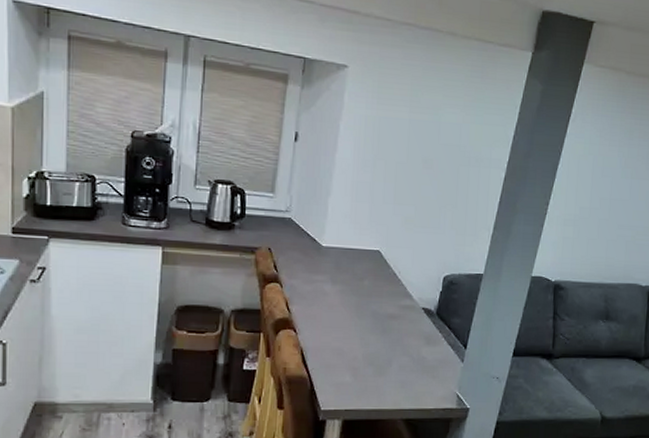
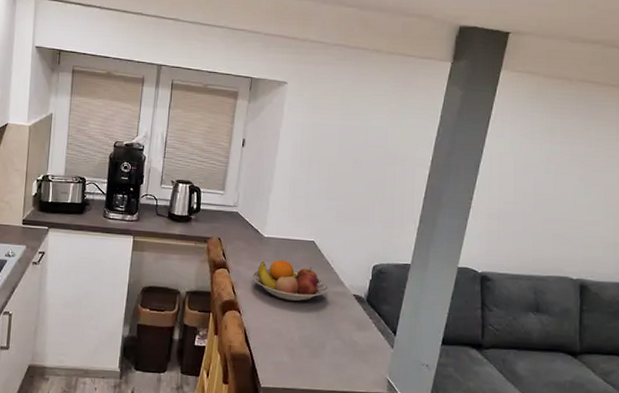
fruit bowl: none [309,272,395,317] -> present [252,260,328,302]

